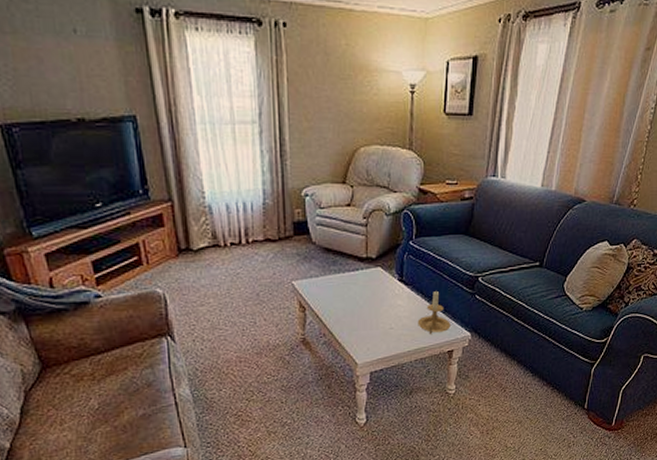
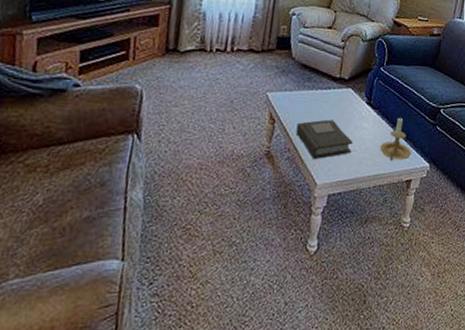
book: none [329,301,389,342] -> present [296,119,353,160]

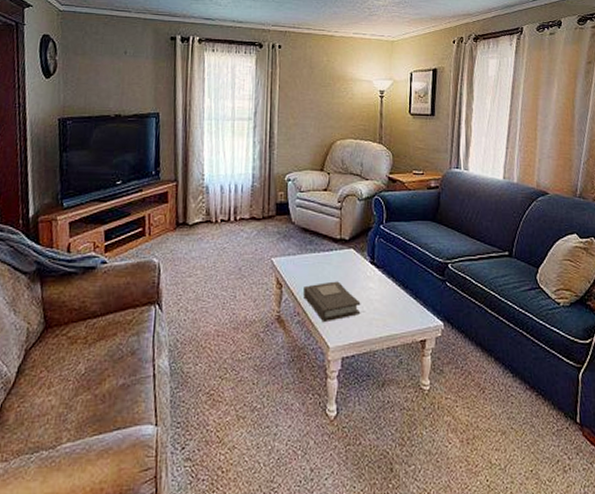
candle holder: present [380,117,411,161] -> none [389,275,422,320]

